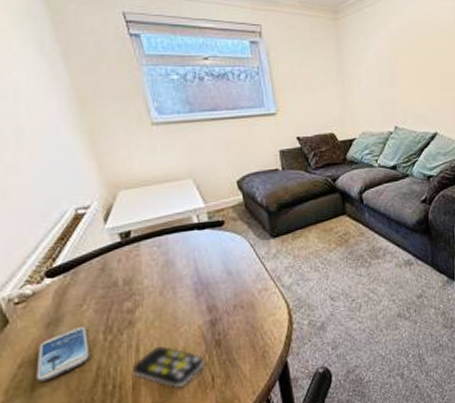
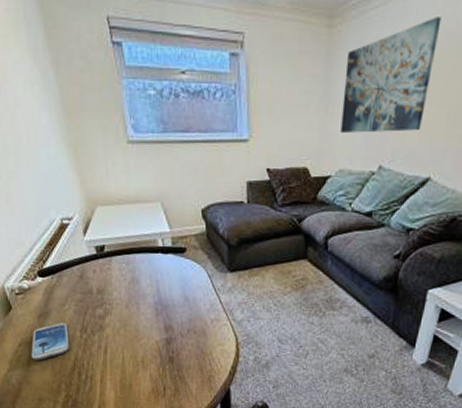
remote control: present [133,345,205,389] -> none [101,351,159,391]
wall art: none [353,12,422,102] -> present [340,17,442,133]

